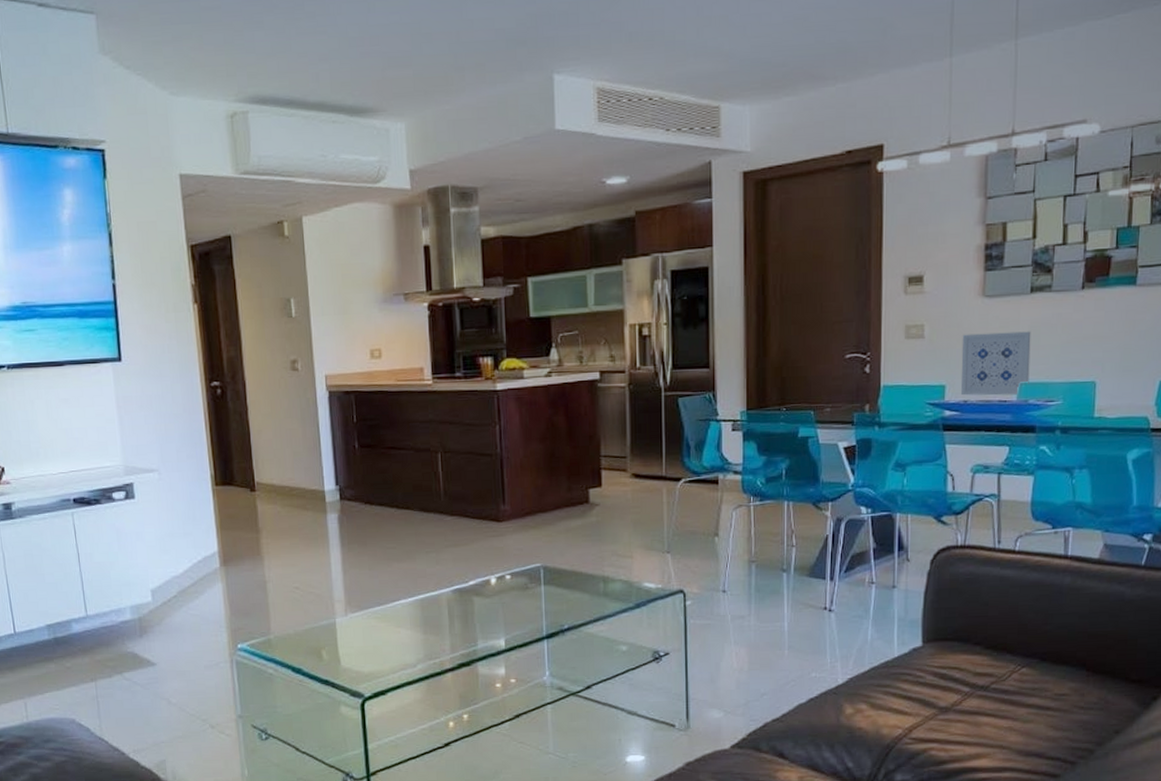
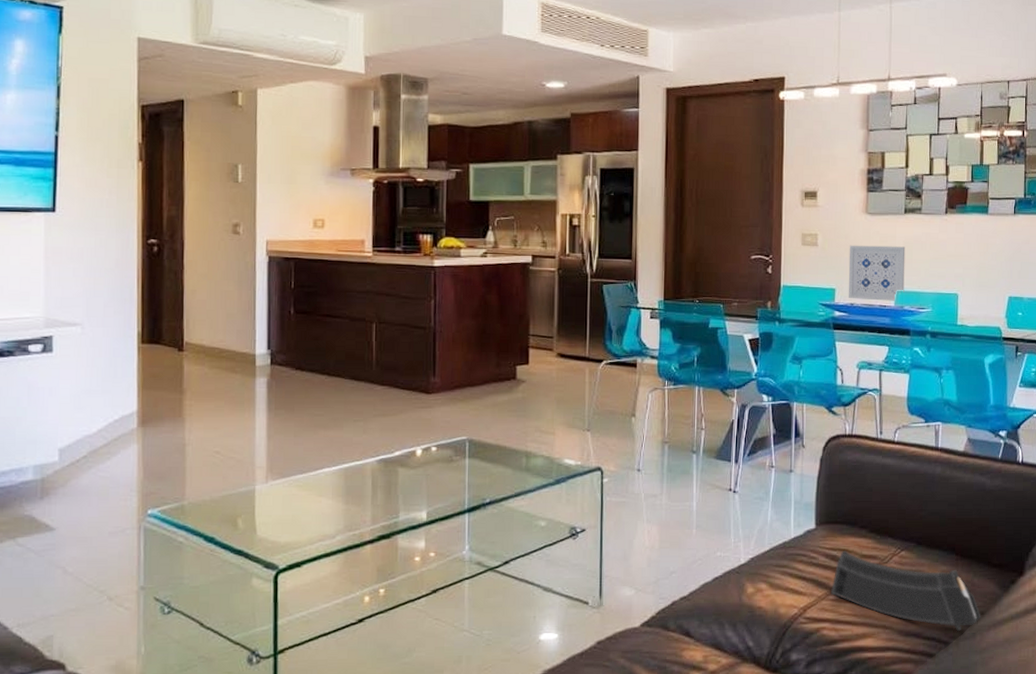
gun magazine: none [940,668,1116,750] -> present [831,550,981,631]

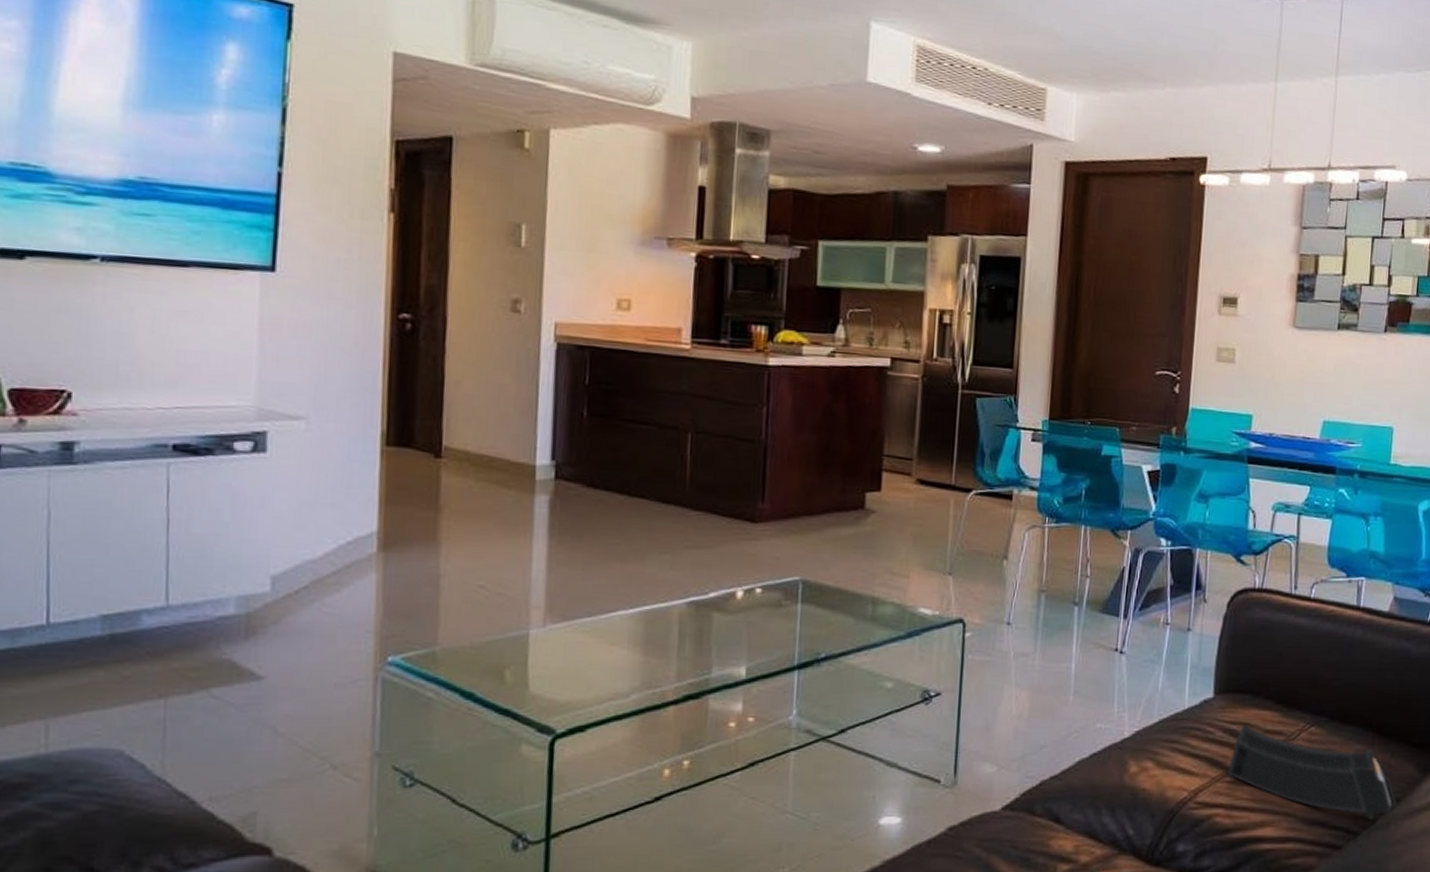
wall art: present [848,245,906,301] -> none [1266,364,1337,433]

